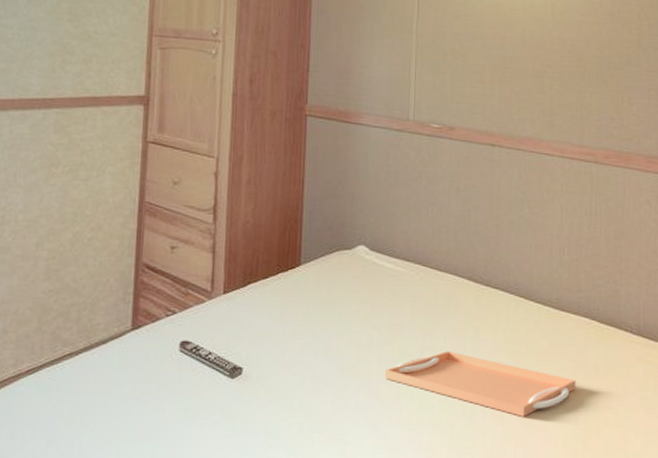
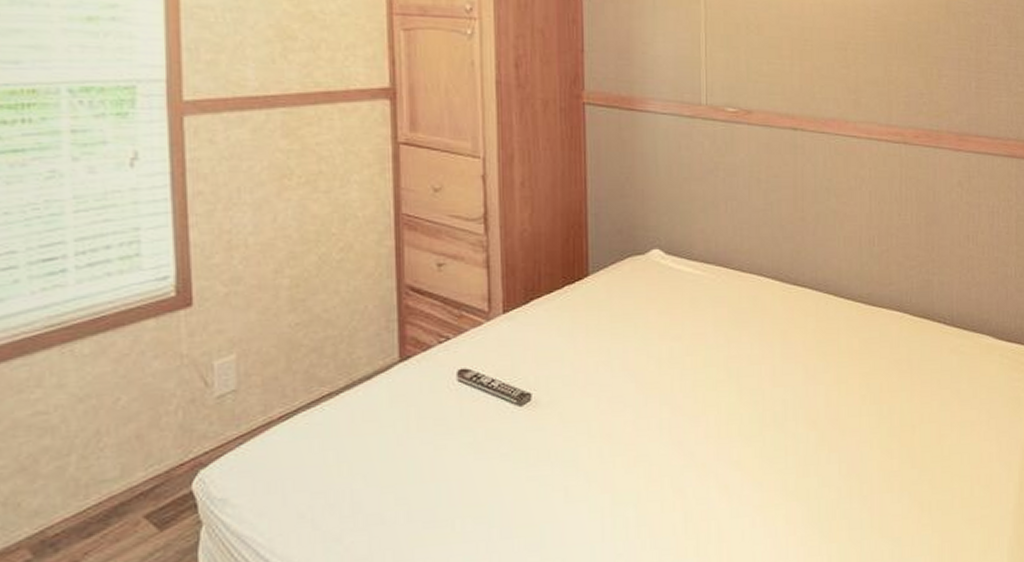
serving tray: present [384,350,576,417] -> none [688,357,890,420]

